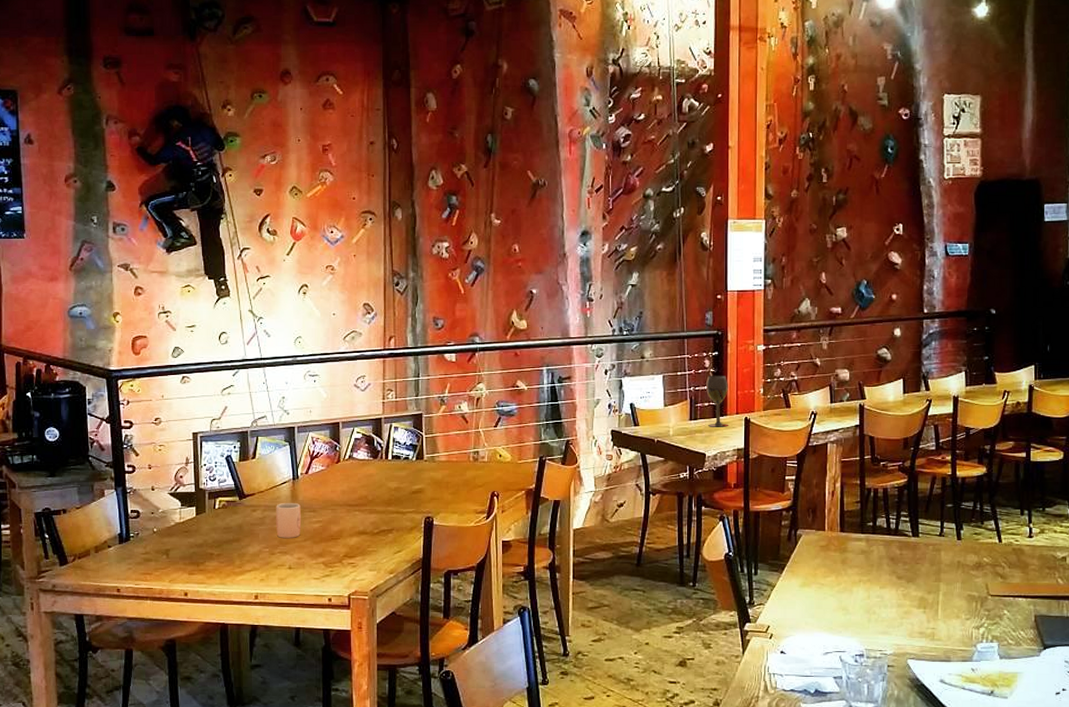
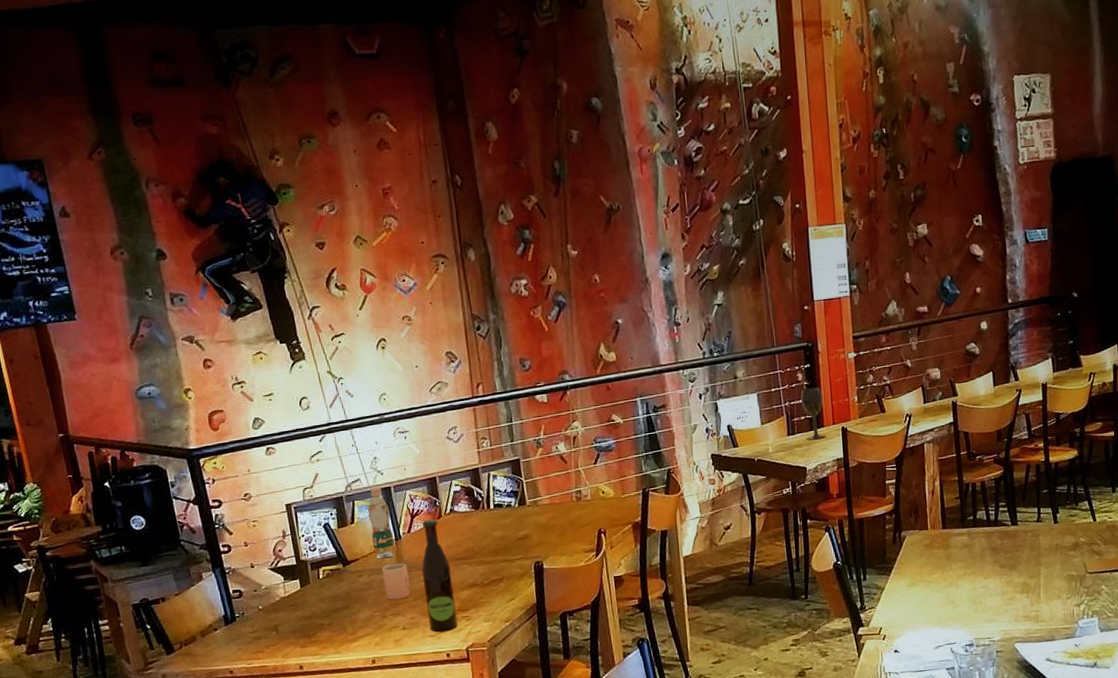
bottle: none [270,426,291,496] -> present [367,486,395,559]
bottle: none [314,463,343,576] -> present [421,519,458,633]

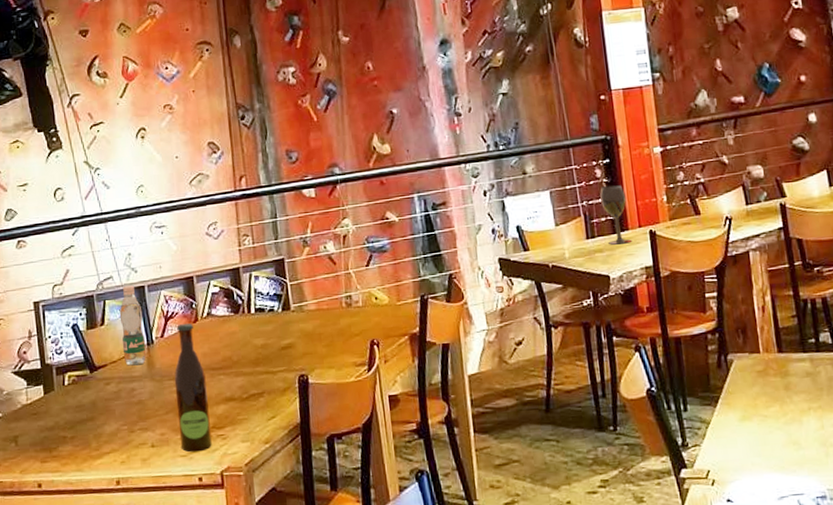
mug: present [381,563,411,601] -> none [131,371,162,414]

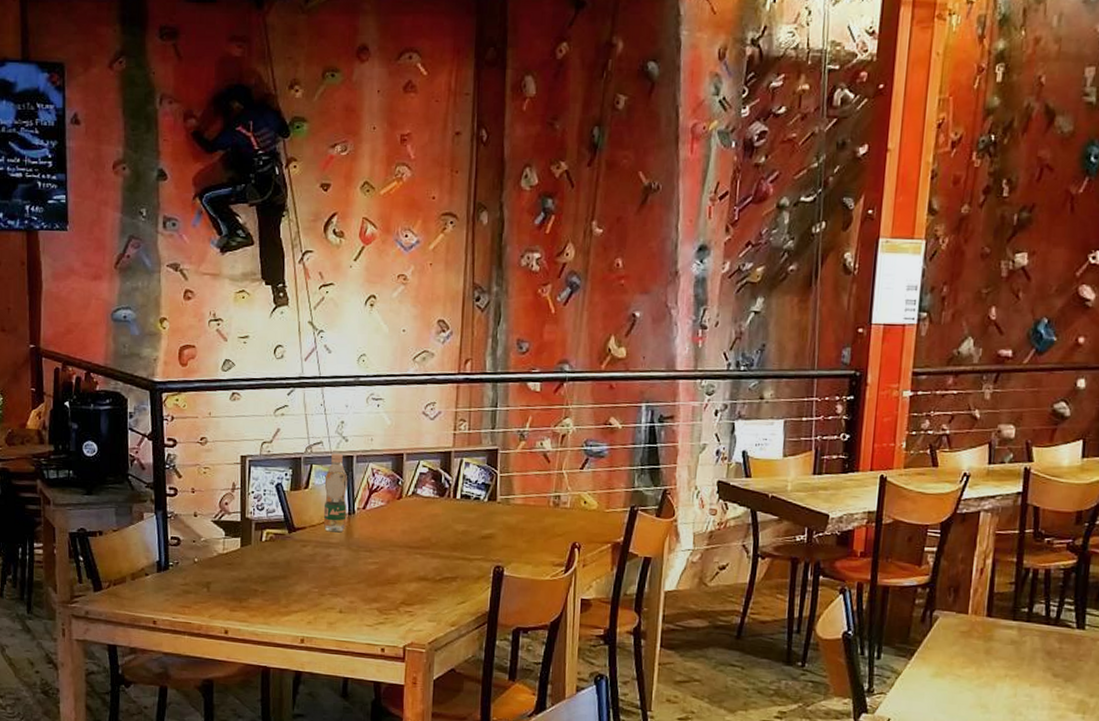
bottle: present [174,323,212,452] -> none [368,498,402,624]
wine glass: present [600,184,633,245] -> none [835,423,864,485]

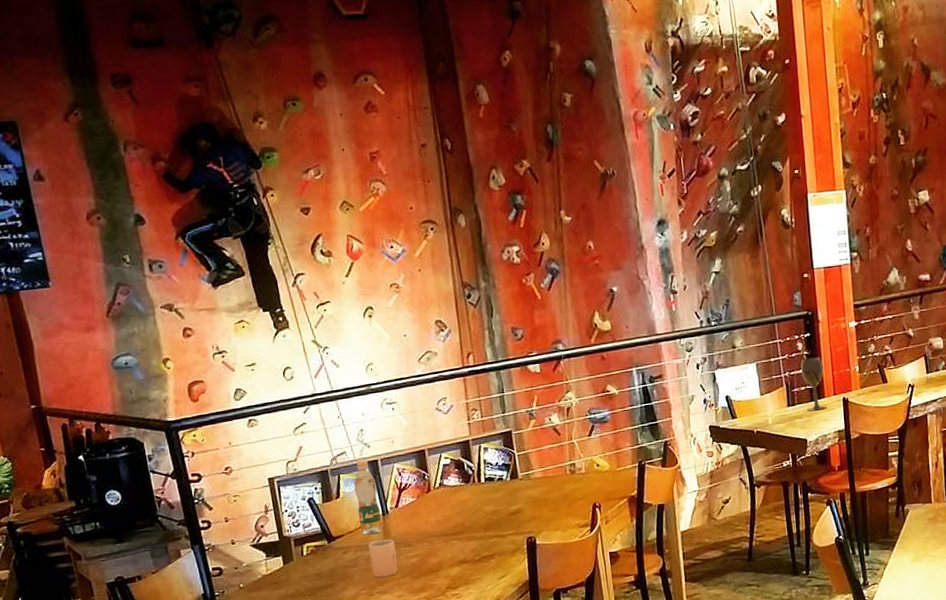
mug: none [326,539,356,580] -> present [368,539,398,578]
wine glass: none [835,423,864,485] -> present [801,356,828,412]

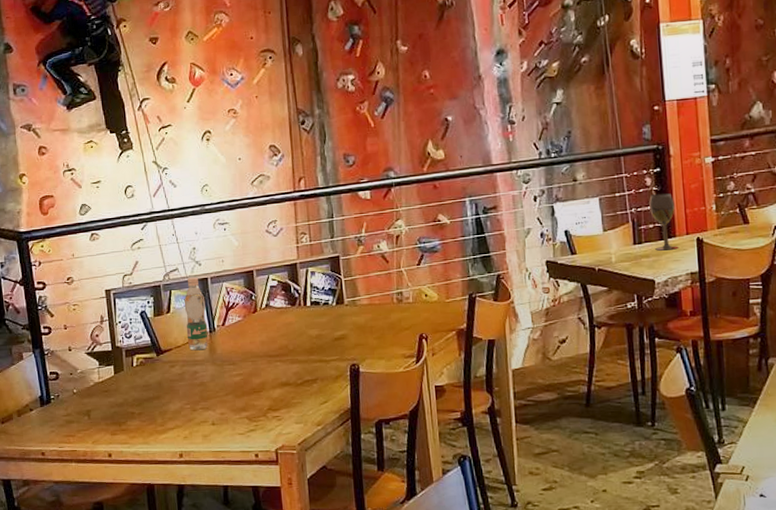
mug: present [368,539,398,578] -> none [194,356,222,394]

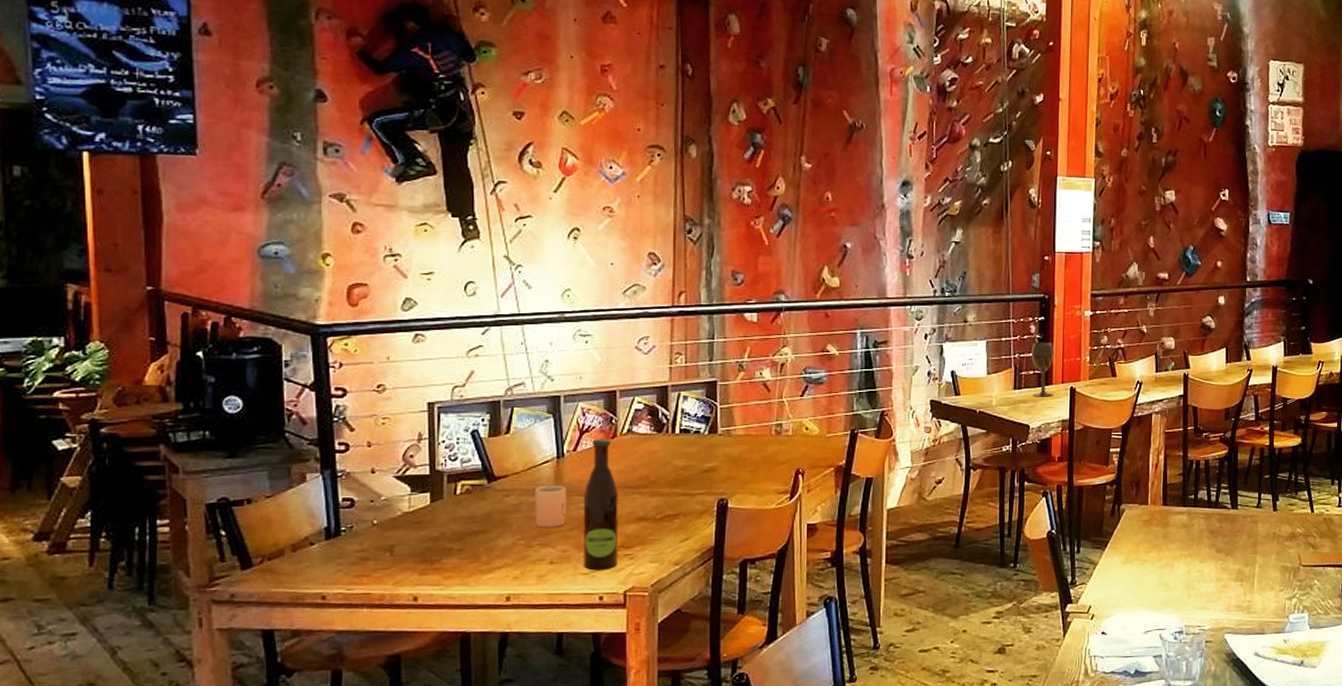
bottle: present [184,277,209,351] -> none [528,394,555,478]
mug: none [194,356,222,394] -> present [533,485,568,529]
bottle: none [234,313,268,431] -> present [583,438,618,571]

